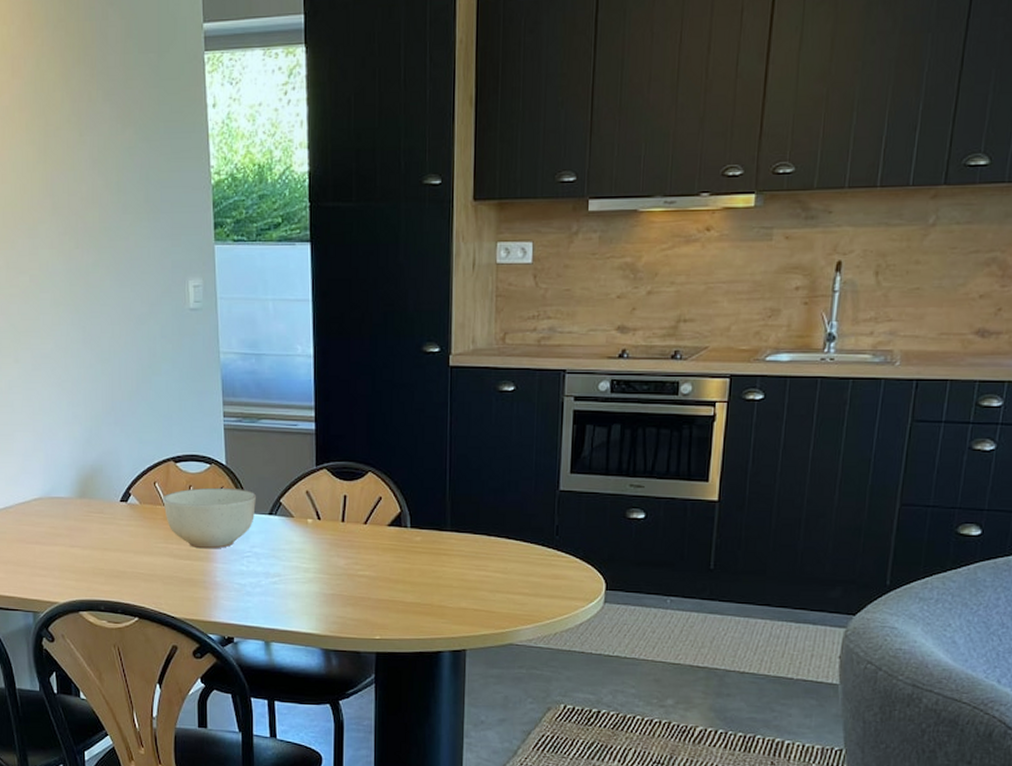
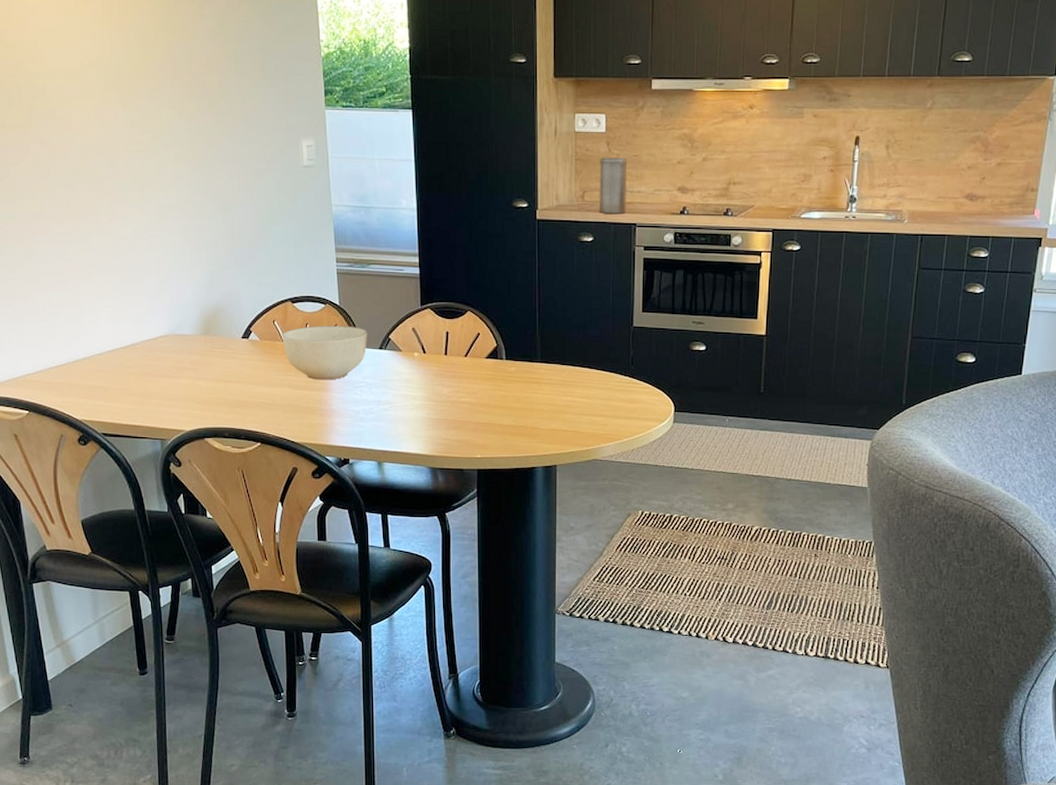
canister: none [522,292,558,360] -> present [598,157,628,215]

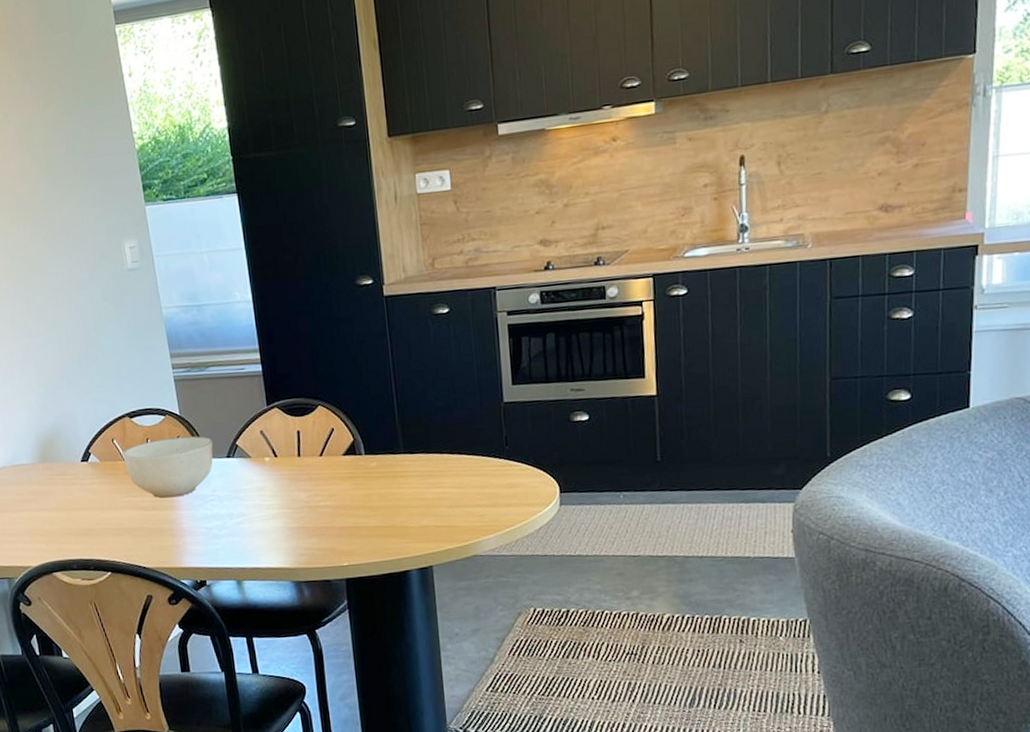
canister: present [598,157,628,215] -> none [447,214,484,281]

